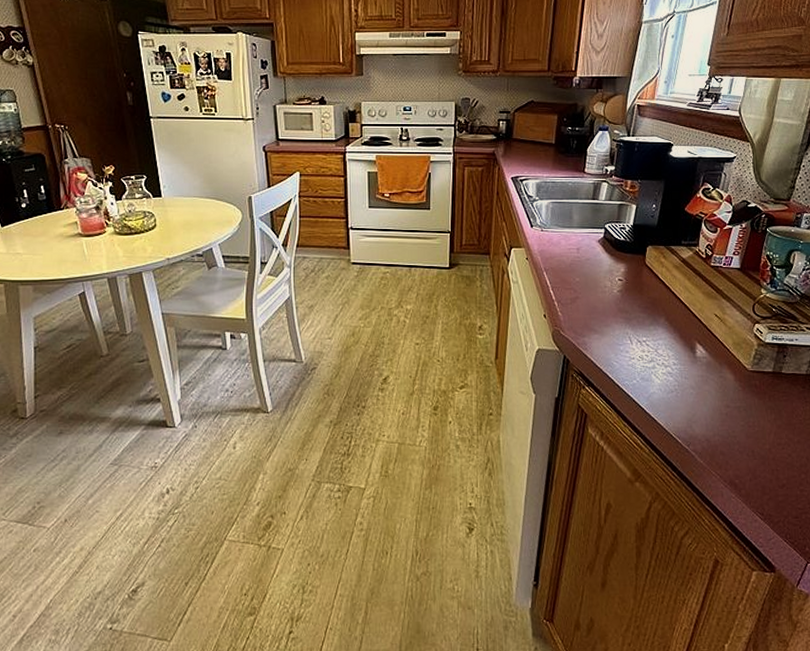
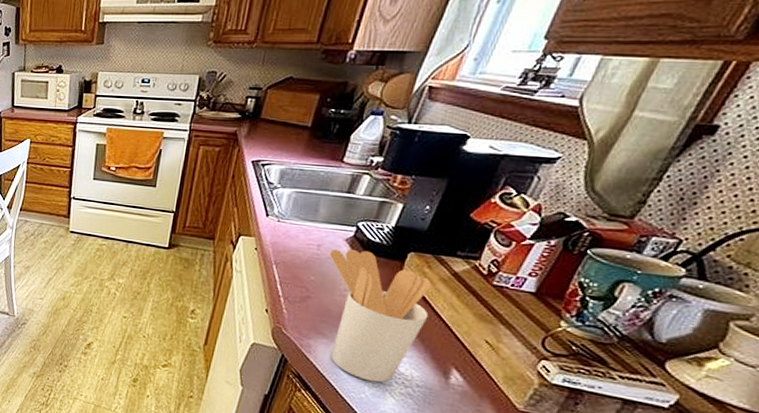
utensil holder: none [587,249,671,367] -> present [329,249,432,383]

